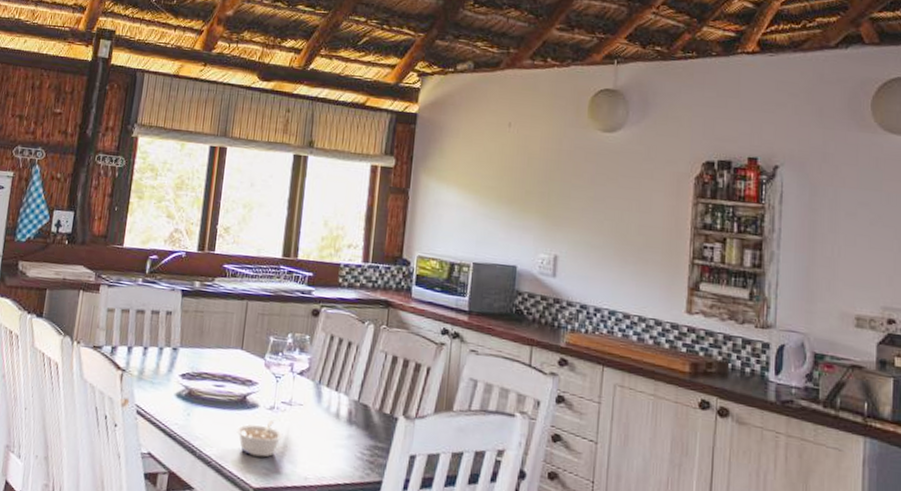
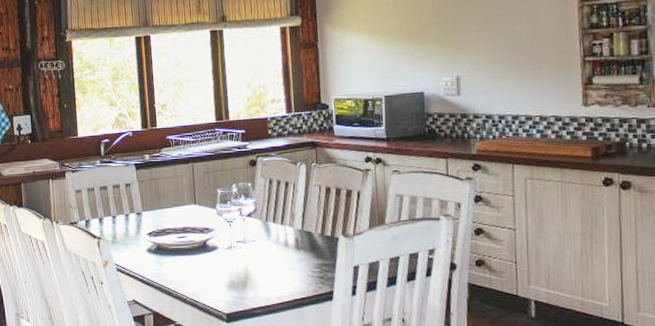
legume: present [236,420,283,457] -> none [203,258,243,289]

